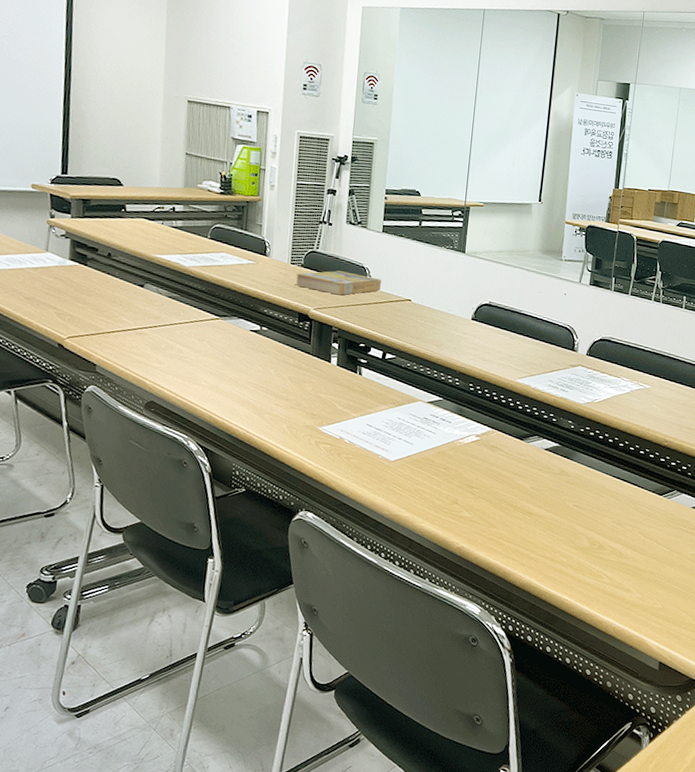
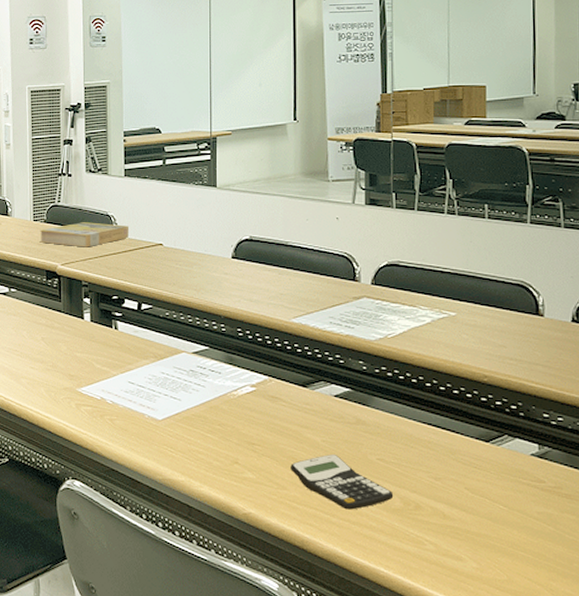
calculator: none [501,499,583,547] -> present [290,454,394,510]

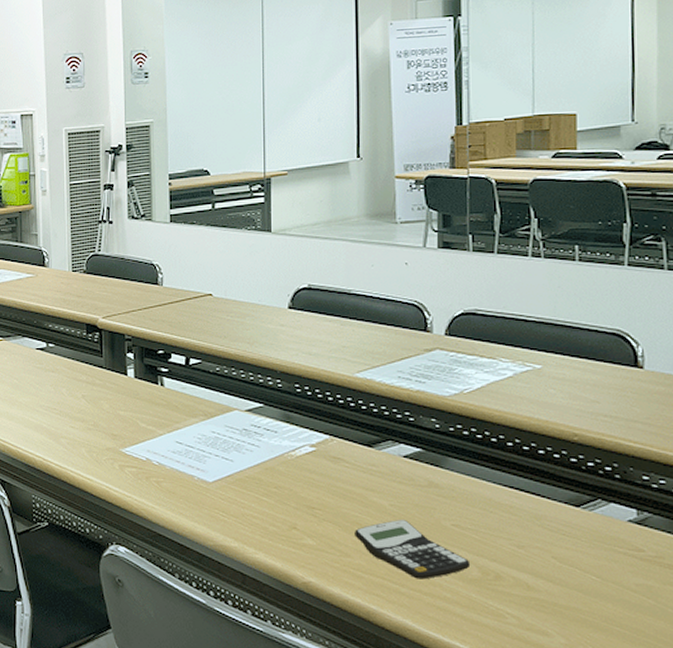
book: present [39,222,128,247] -> none [79,272,175,299]

